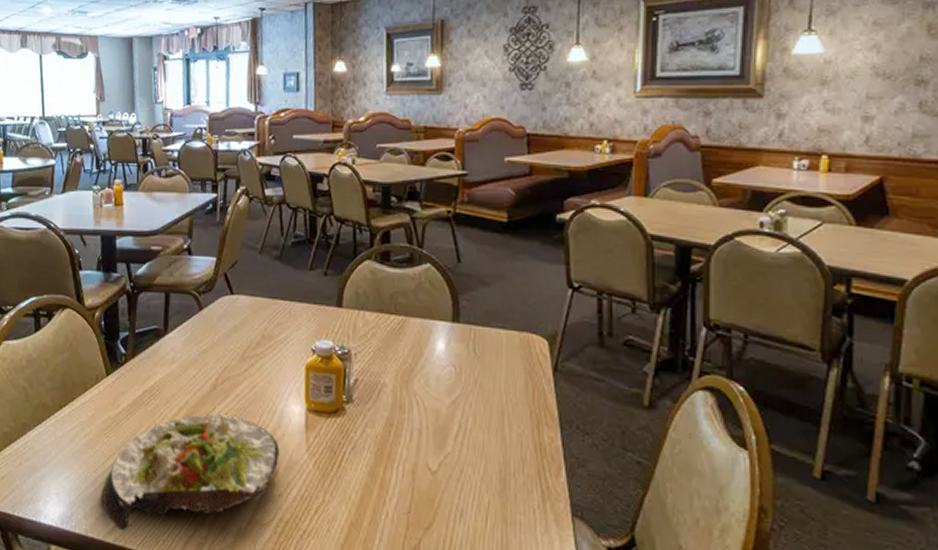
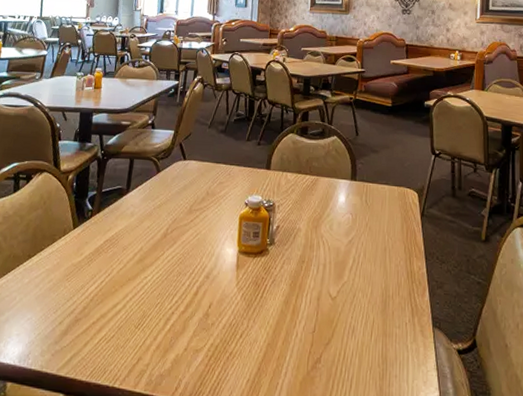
salad plate: present [102,414,280,531] -> none [58,258,215,365]

